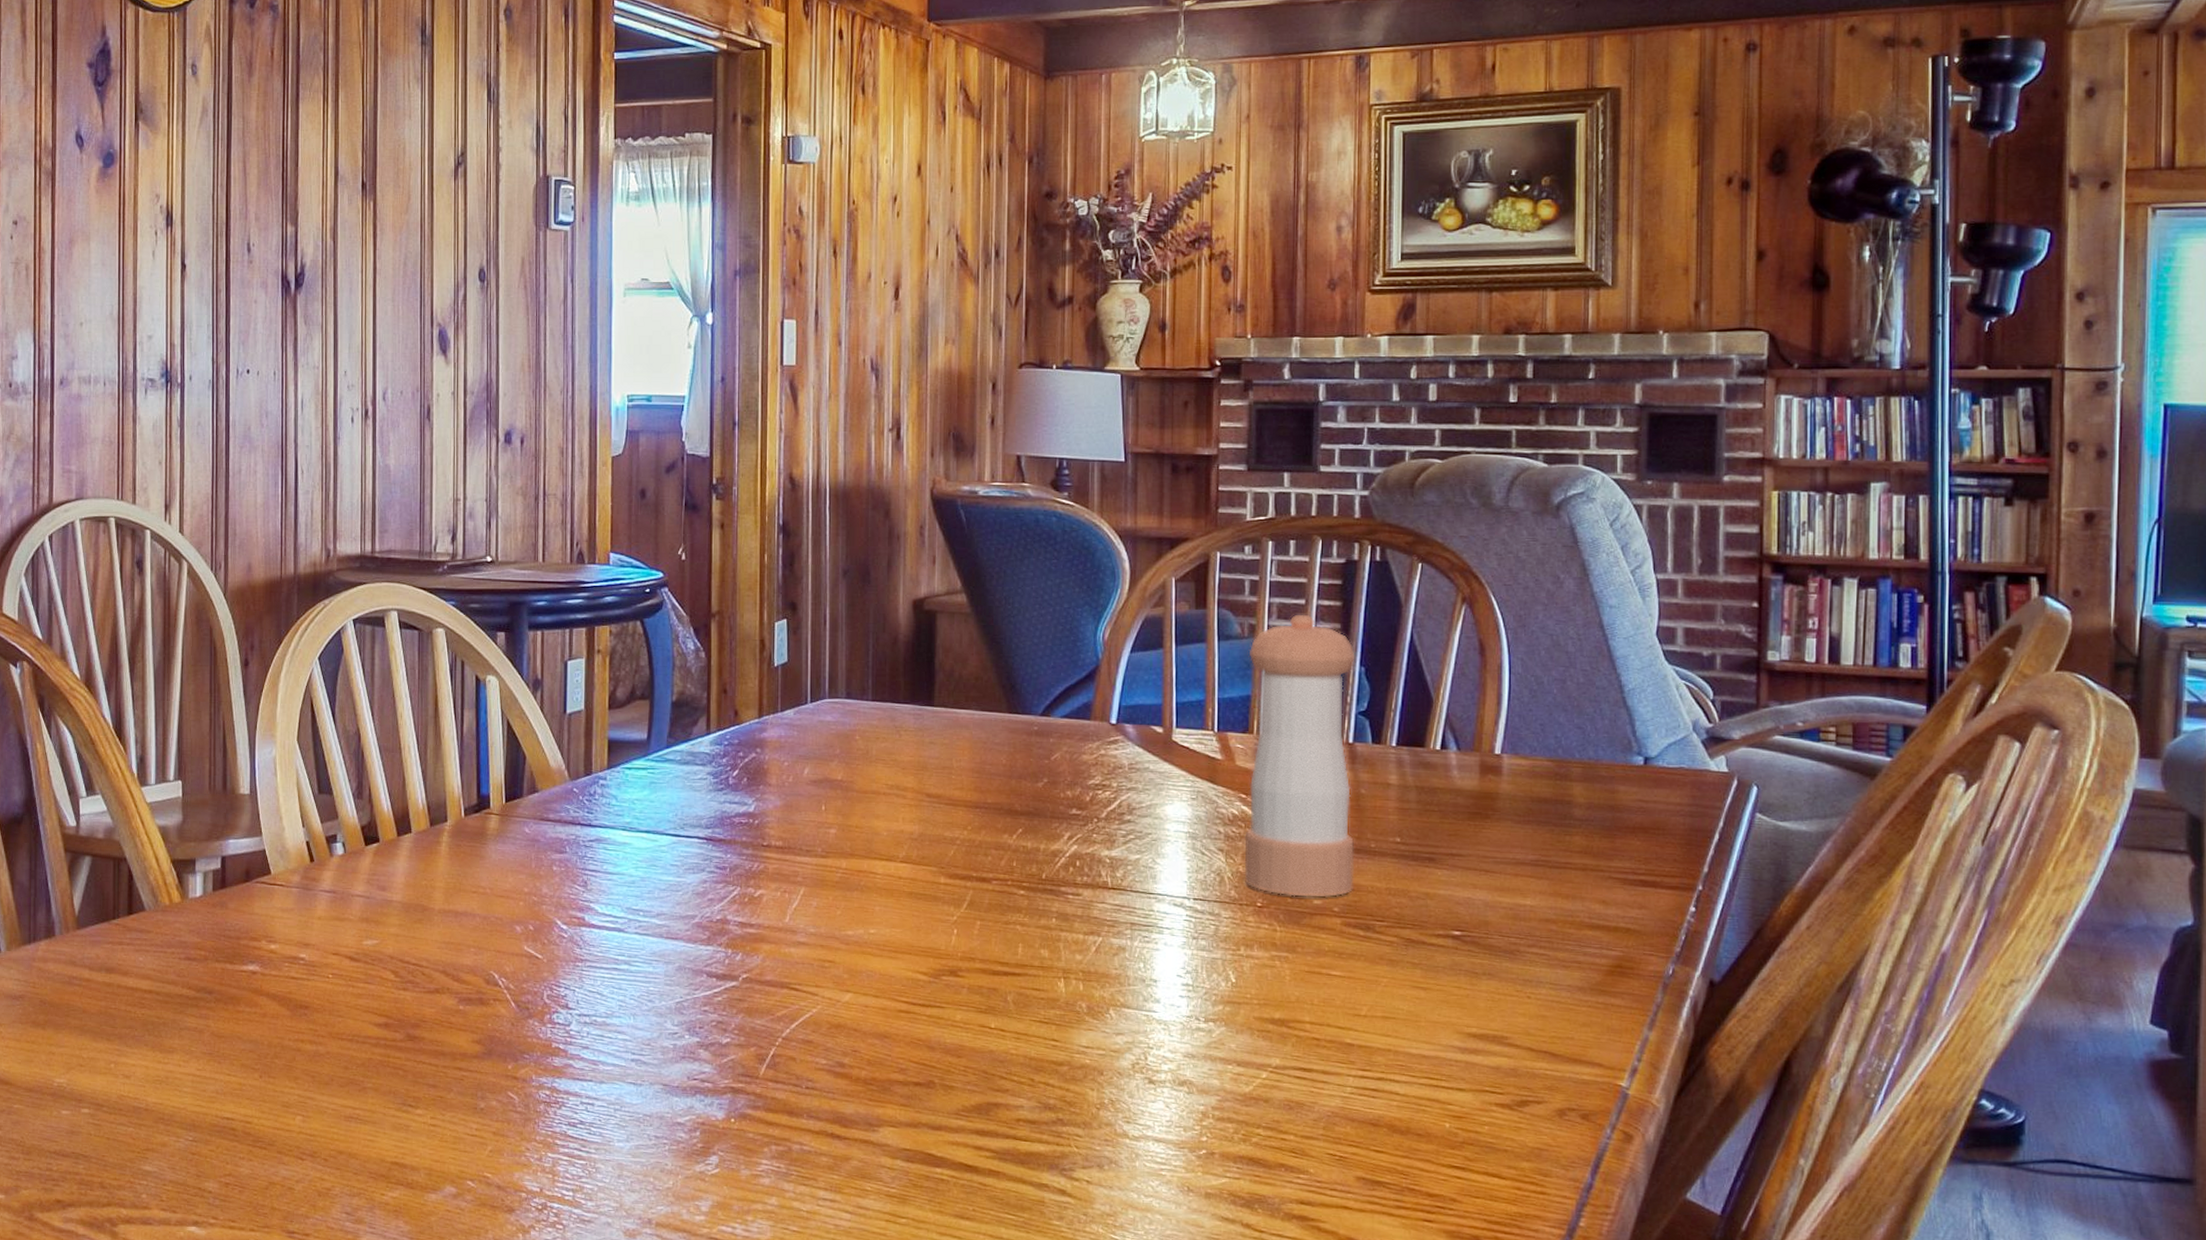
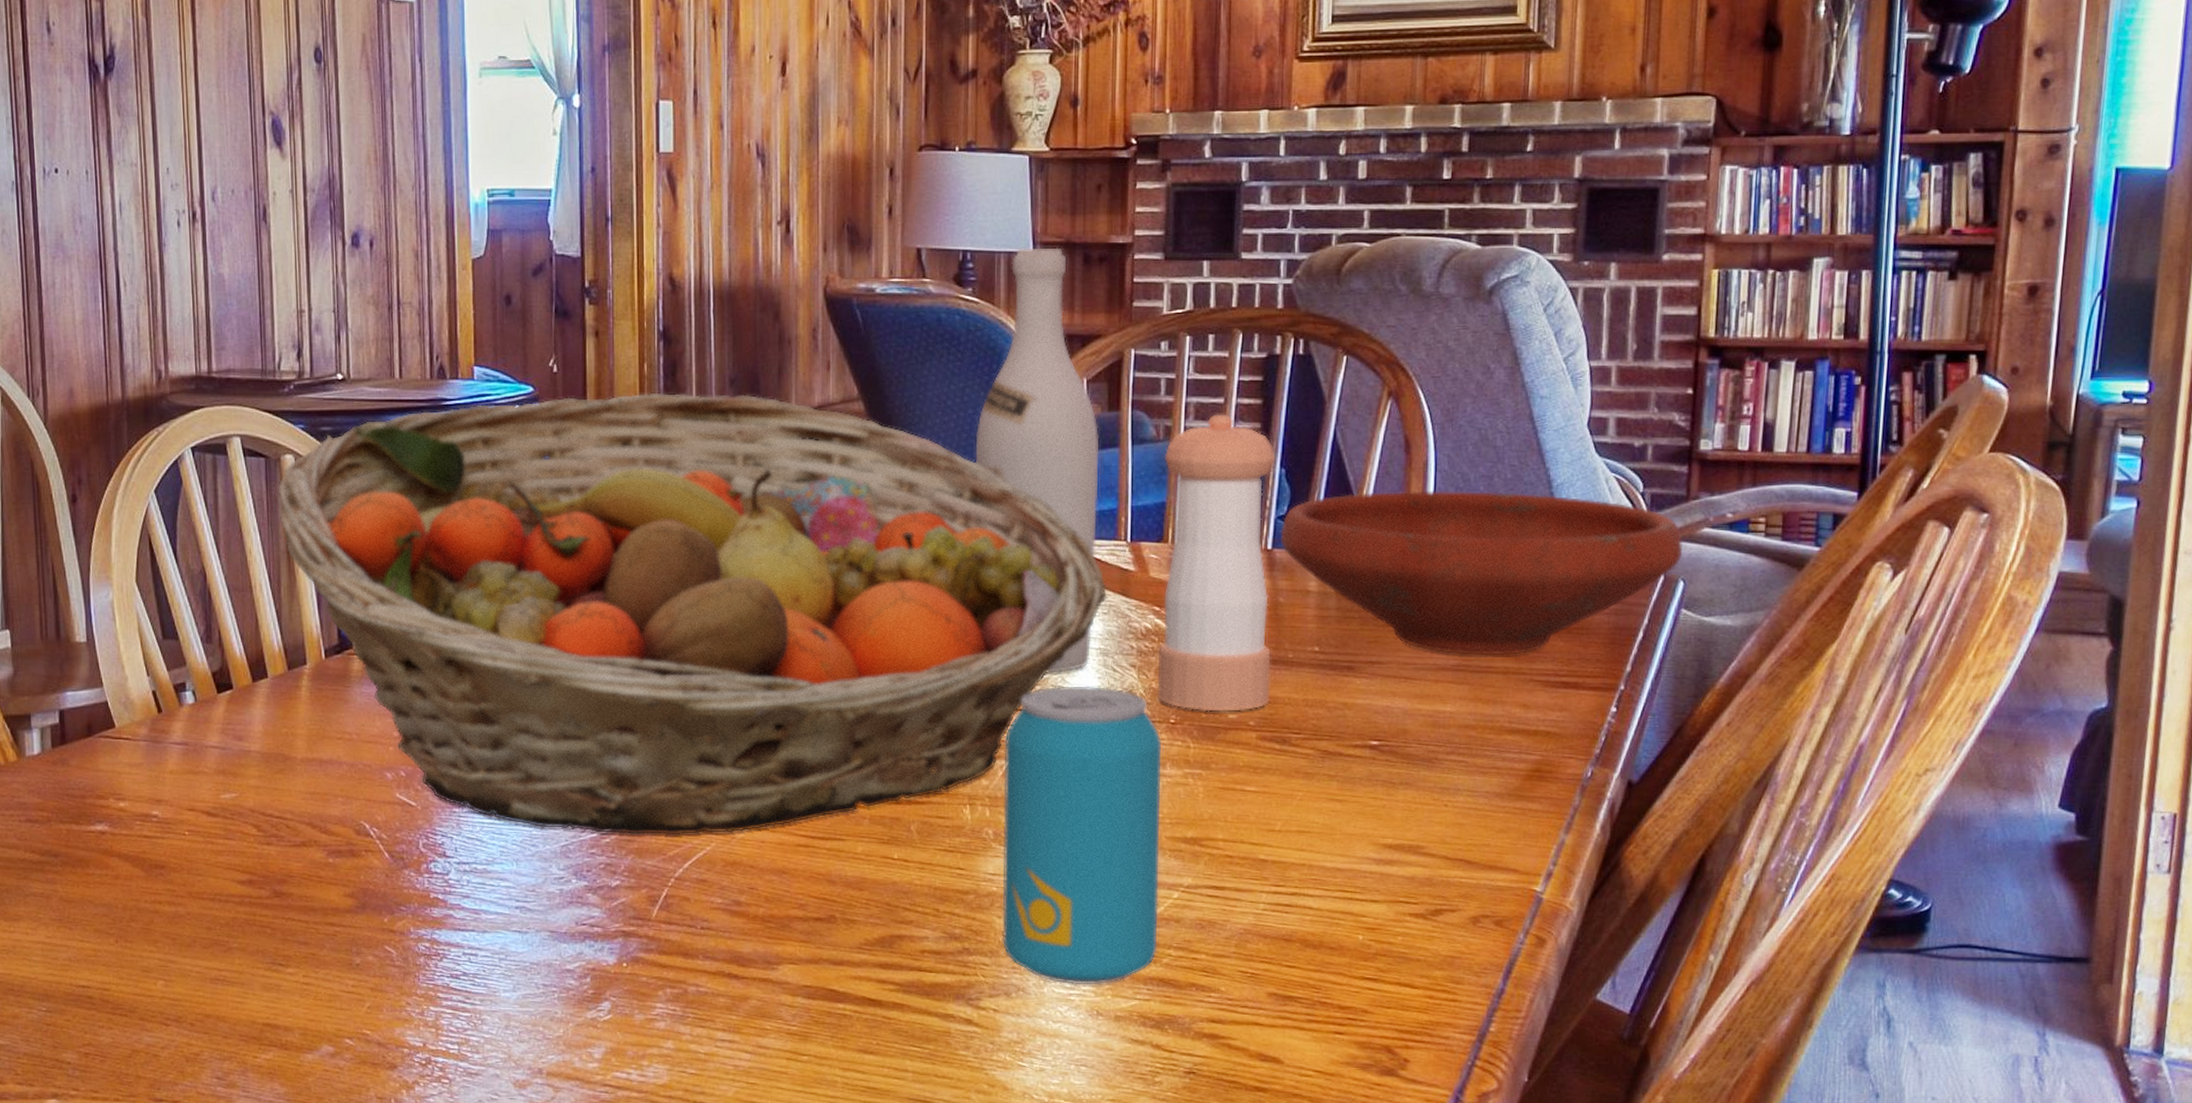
fruit basket: none [429,580,1196,997] -> present [278,392,1107,835]
wine bottle: none [1069,457,1188,855] -> present [974,247,1100,674]
beverage can: none [1096,867,1250,1162] -> present [1003,686,1162,985]
bowl: none [1360,691,1756,852] -> present [1279,490,1684,655]

